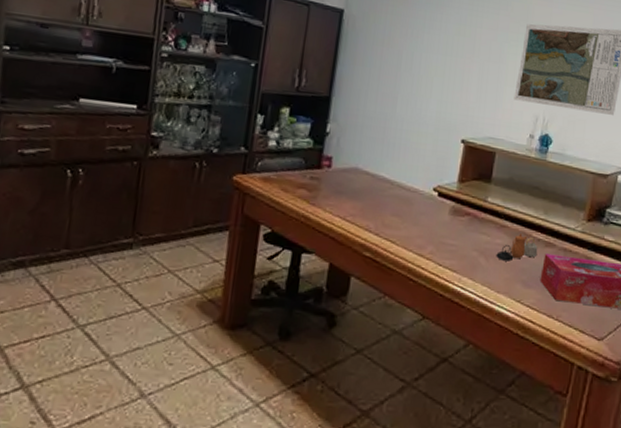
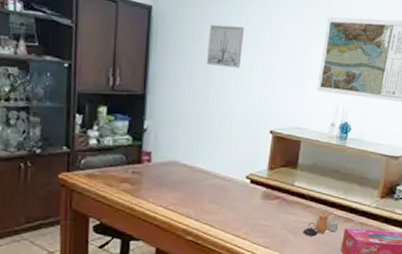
wall art: none [396,29,437,73] -> present [206,24,244,68]

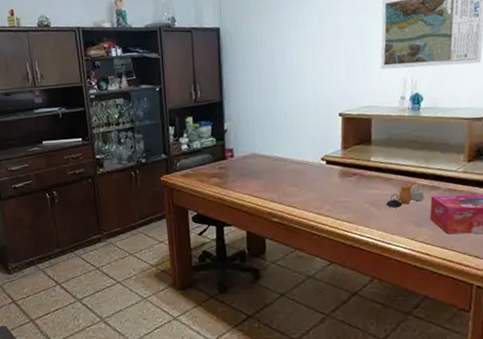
wall art: present [206,24,244,68] -> none [270,26,303,66]

